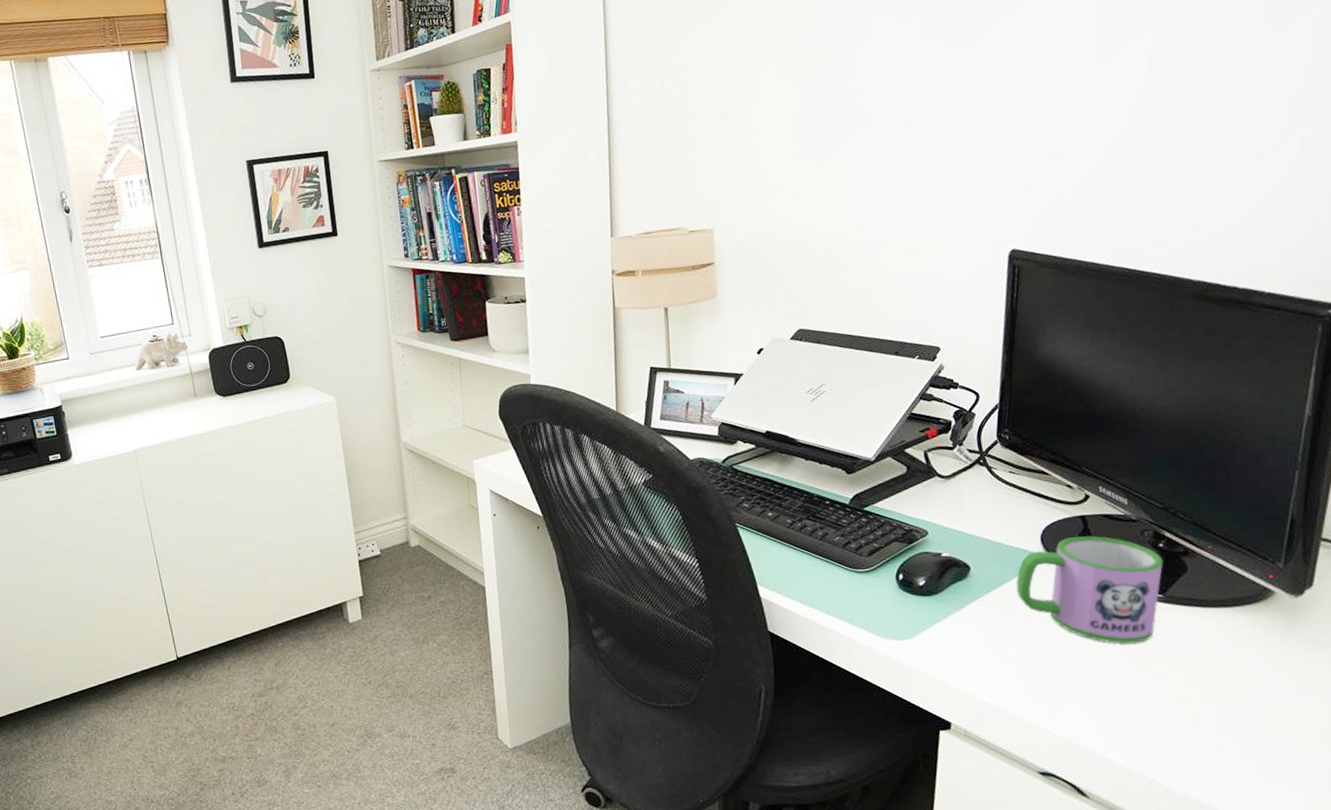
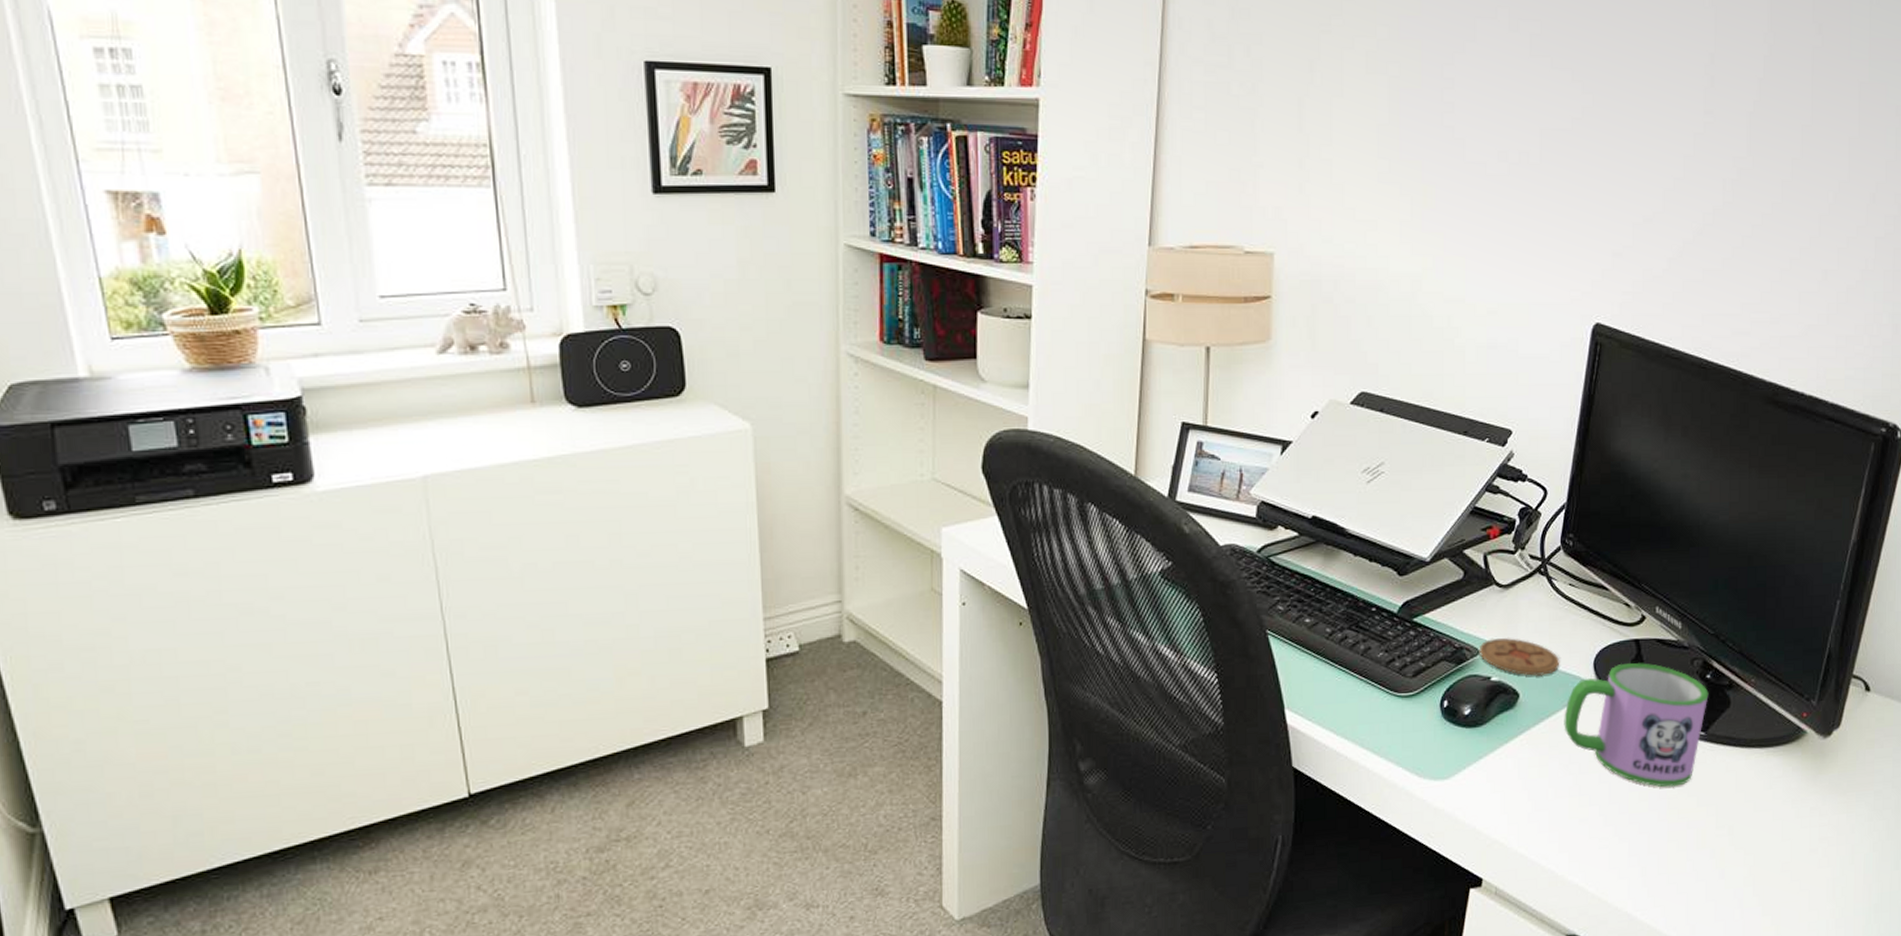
coaster: none [927,520,1007,552] -> present [1479,638,1560,677]

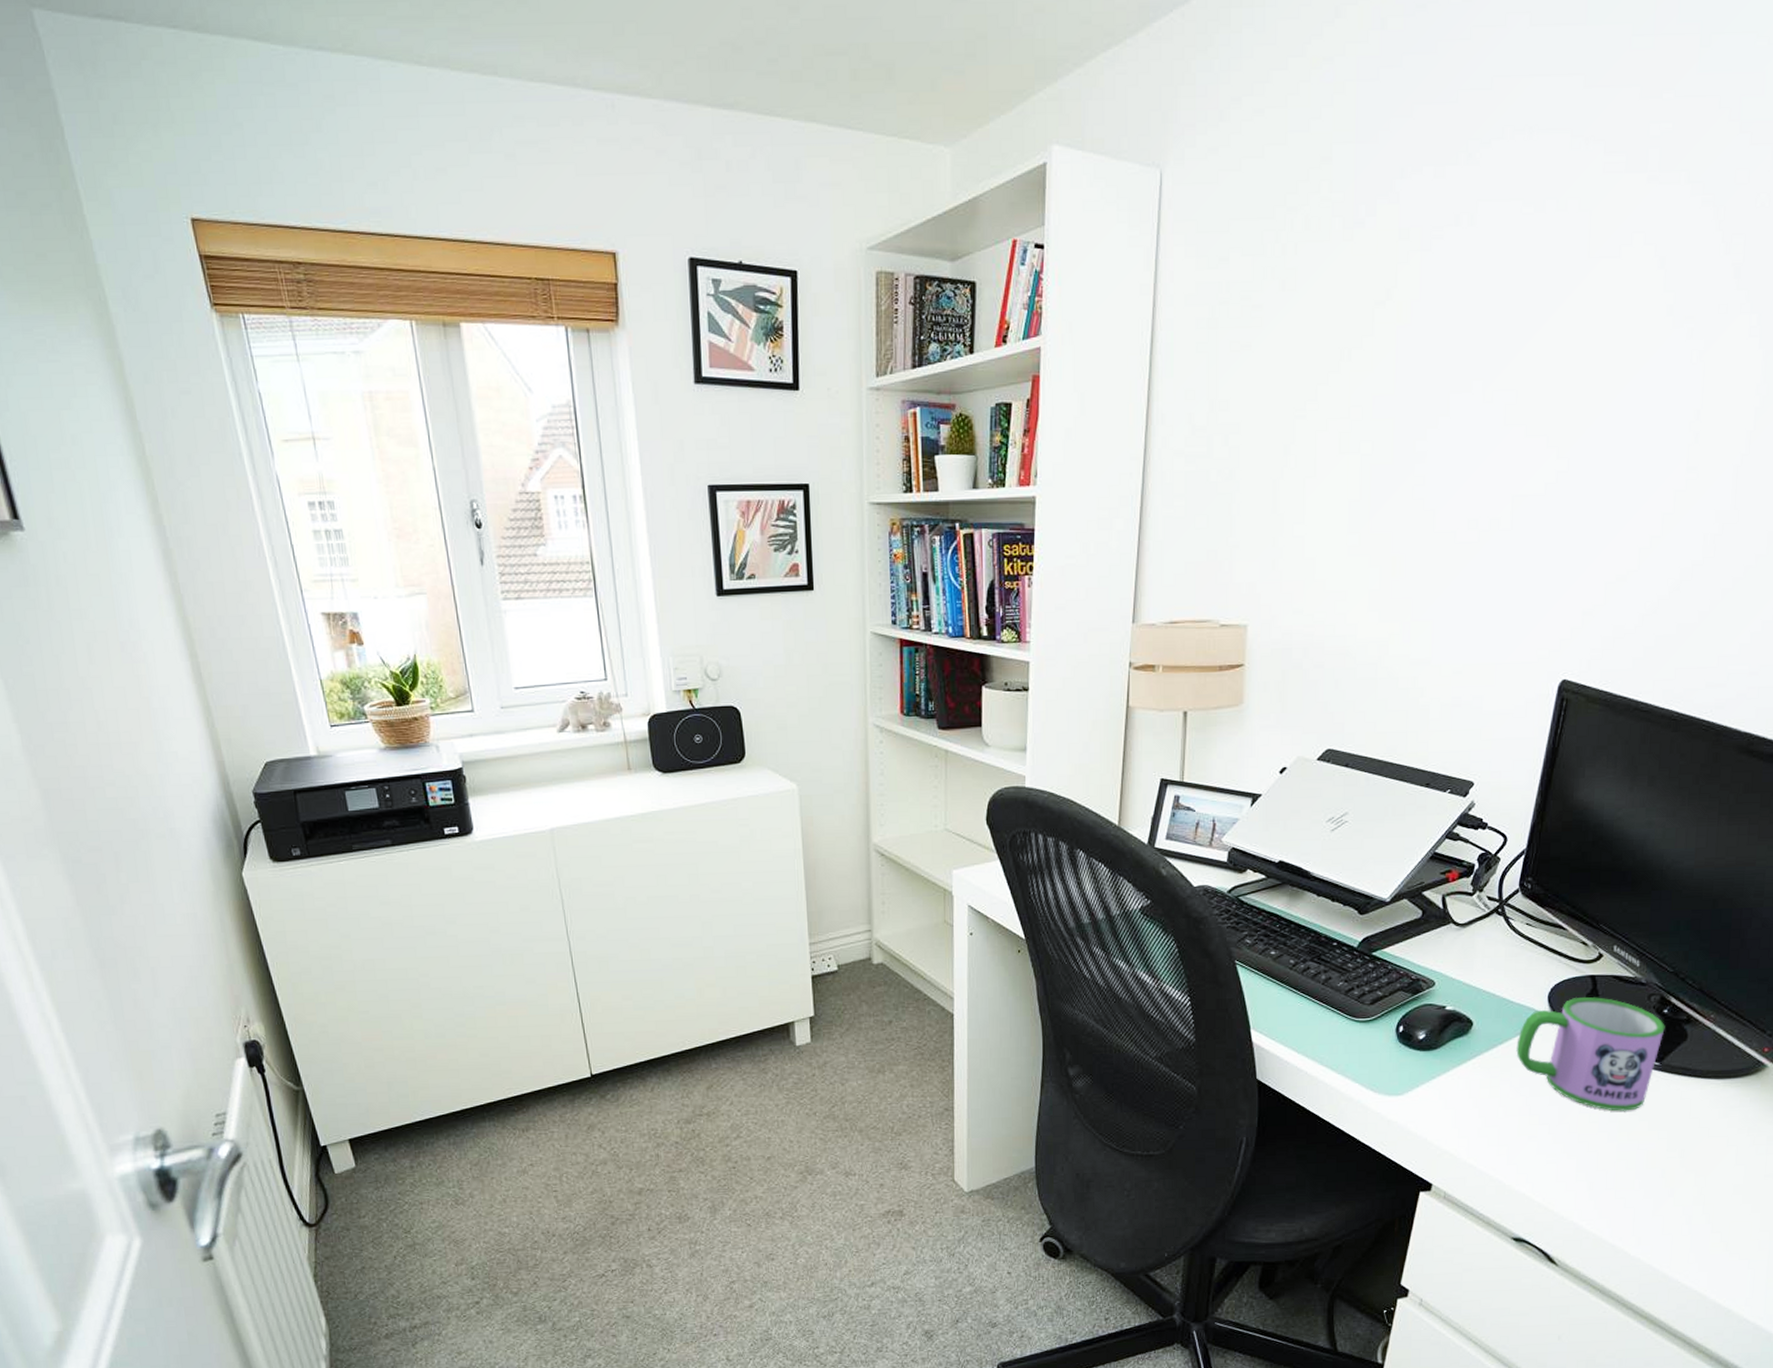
coaster: present [1479,638,1560,677] -> none [1434,971,1515,1007]

